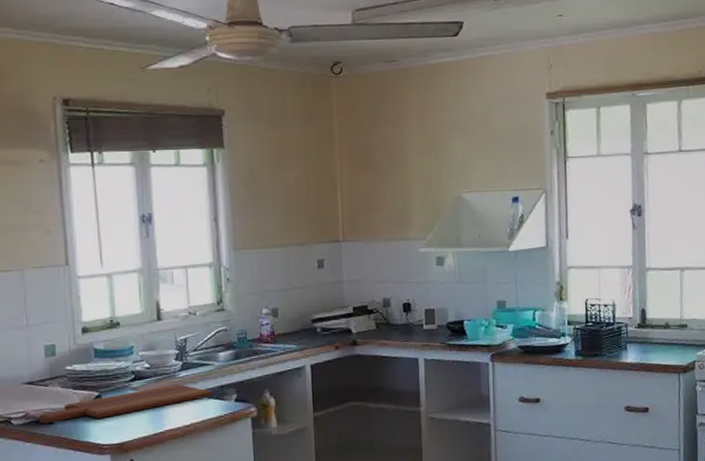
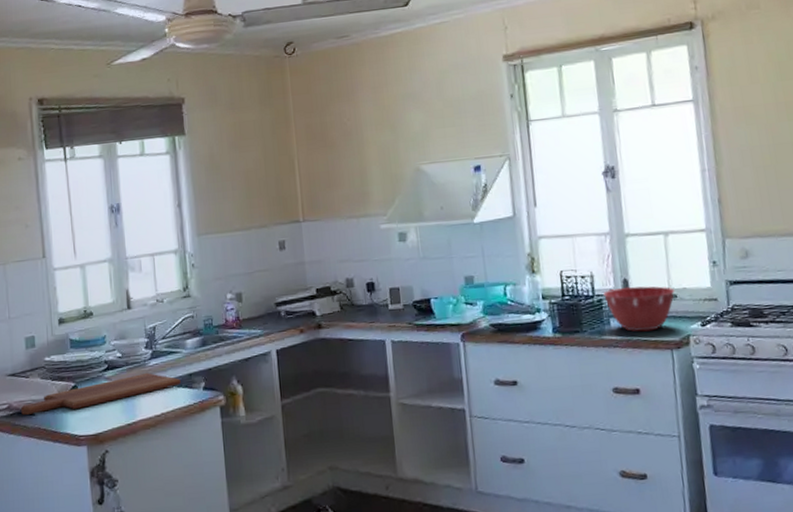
mixing bowl: none [623,316,686,357] -> present [603,286,675,332]

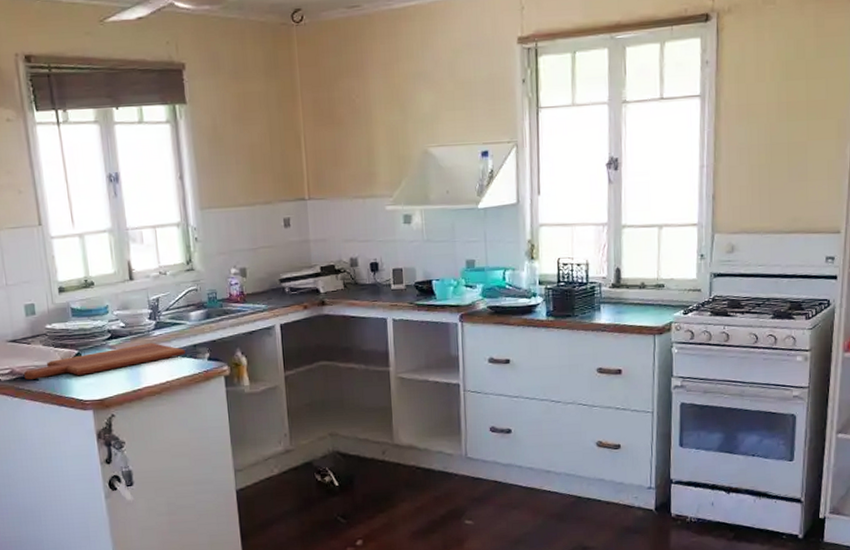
mixing bowl: present [603,286,675,332] -> none [597,275,663,318]

